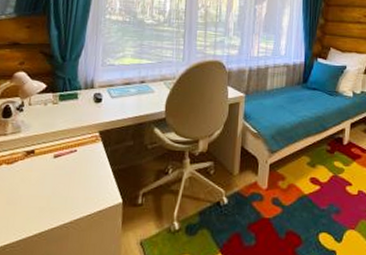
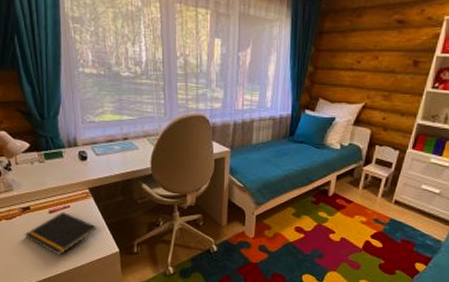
notepad: none [23,157,102,206] -> present [24,212,97,255]

